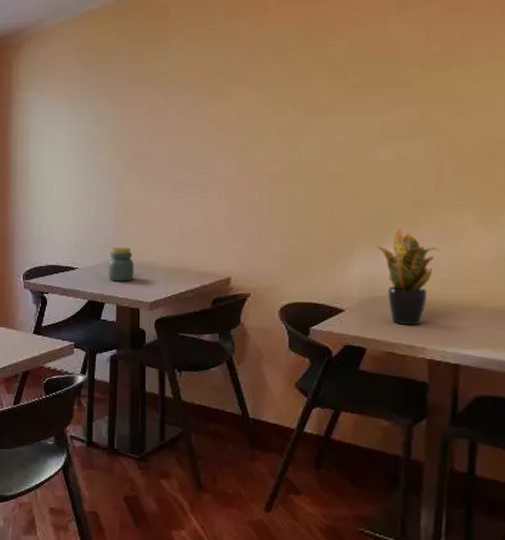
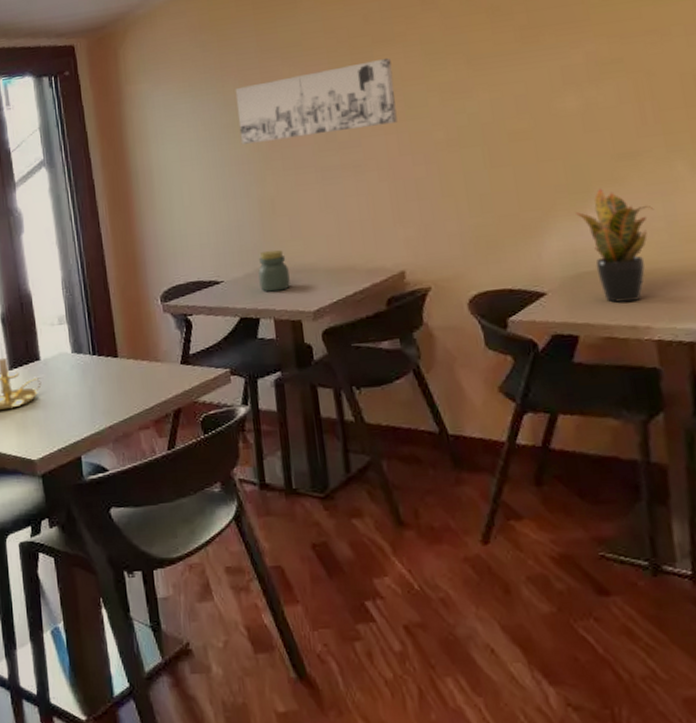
wall art: none [107,97,241,154] -> present [235,58,398,145]

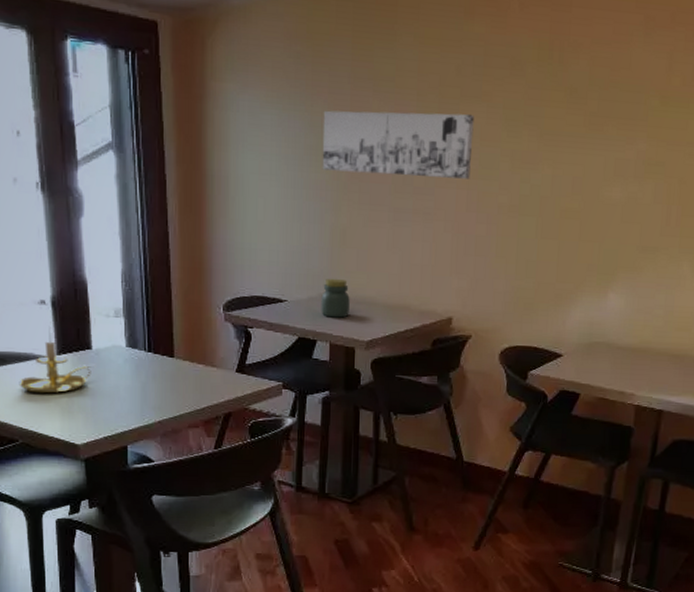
potted plant: present [576,189,655,303] -> none [599,274,659,371]

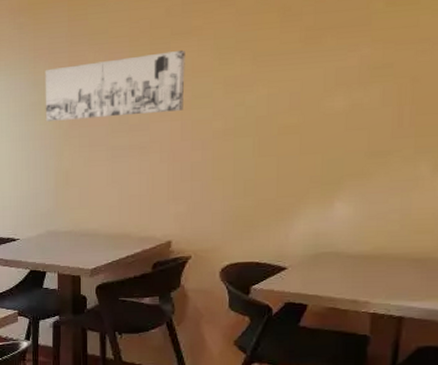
jar: present [321,278,350,318] -> none [49,215,74,251]

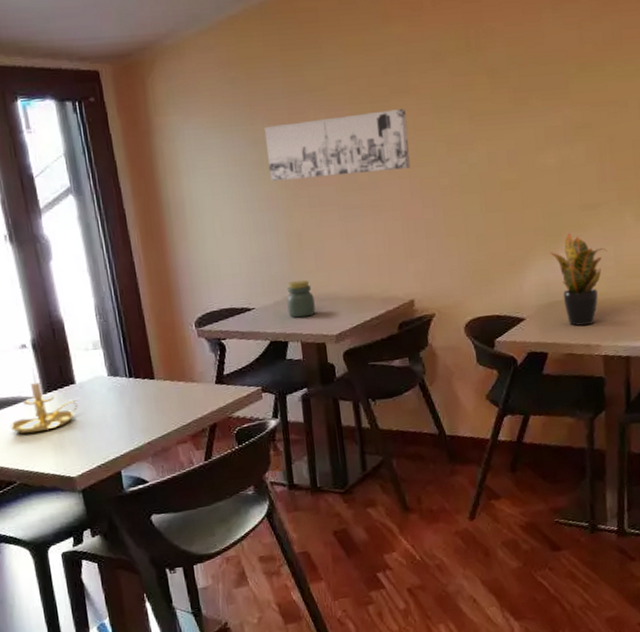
jar: none [49,215,74,251] -> present [286,280,316,318]
potted plant: none [324,182,393,280] -> present [550,233,608,326]

